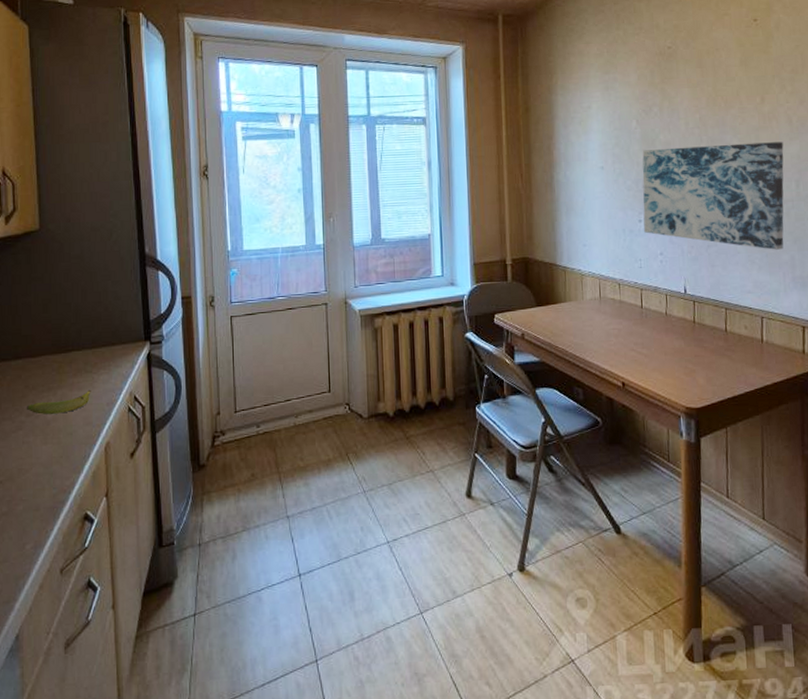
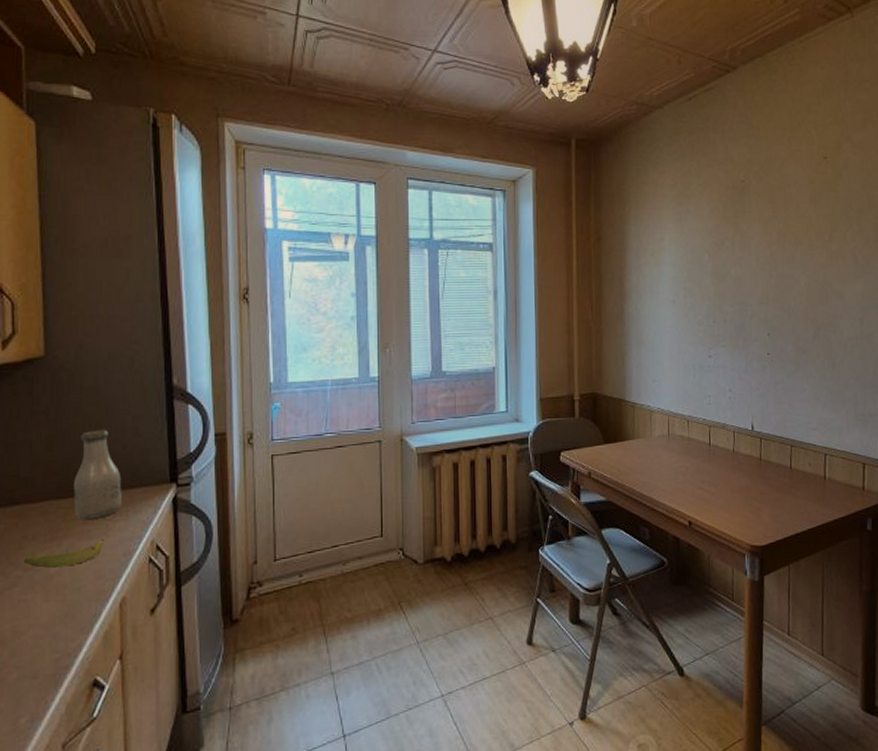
bottle: none [65,293,105,373] -> present [74,429,122,520]
wall art: present [642,142,784,250] -> none [713,280,849,387]

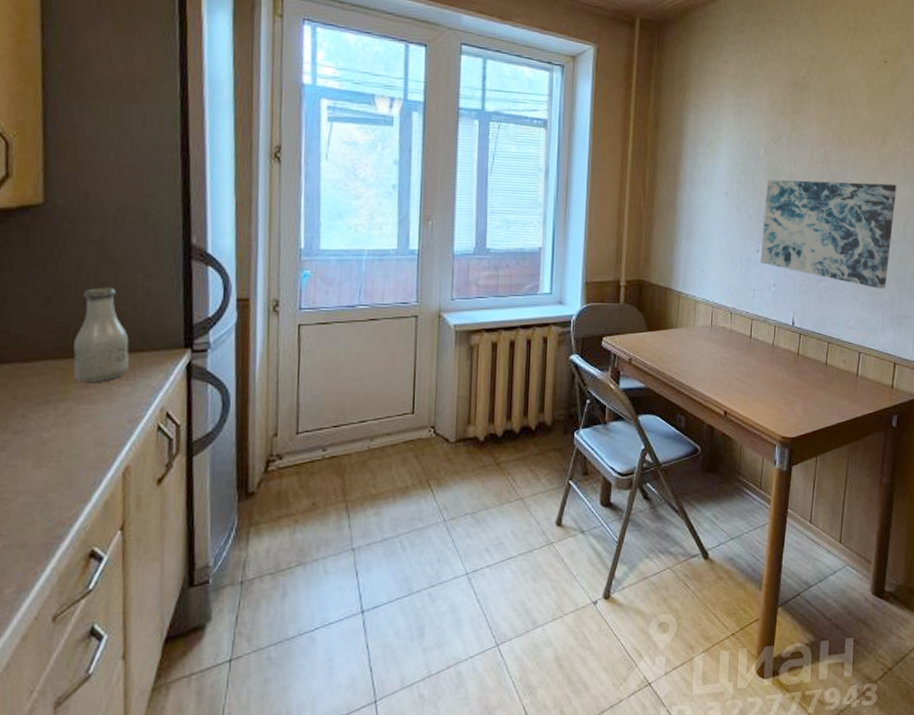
banana: present [23,538,104,568] -> none [12,403,107,432]
wall art: none [713,280,849,387] -> present [760,179,897,289]

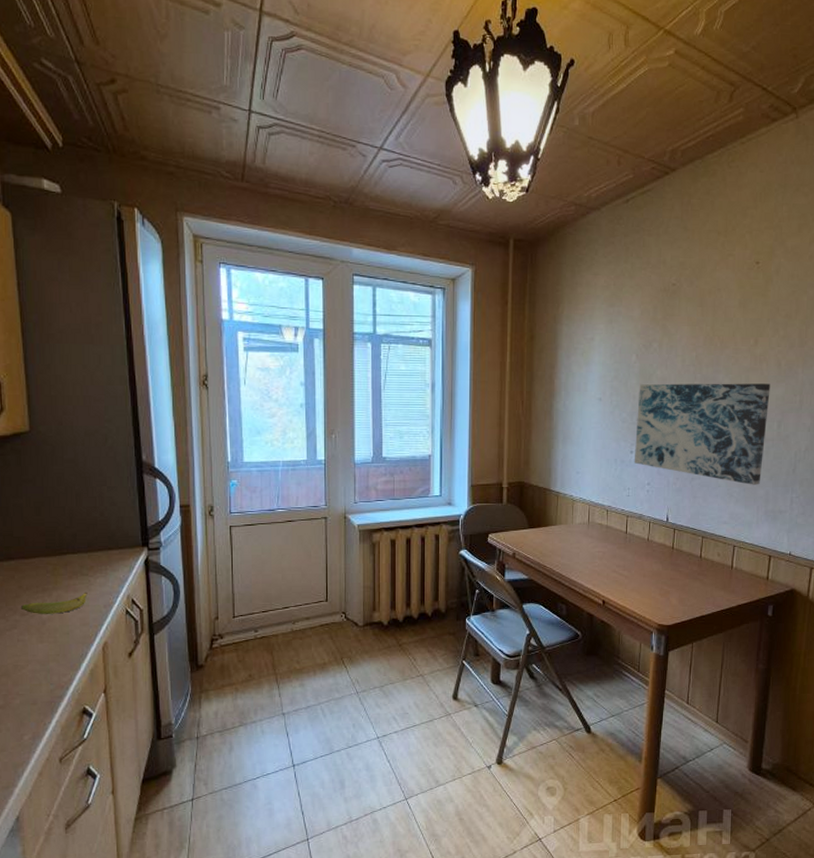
banana: none [12,403,107,432] -> present [20,592,88,614]
bottle: present [73,287,129,383] -> none [60,497,101,576]

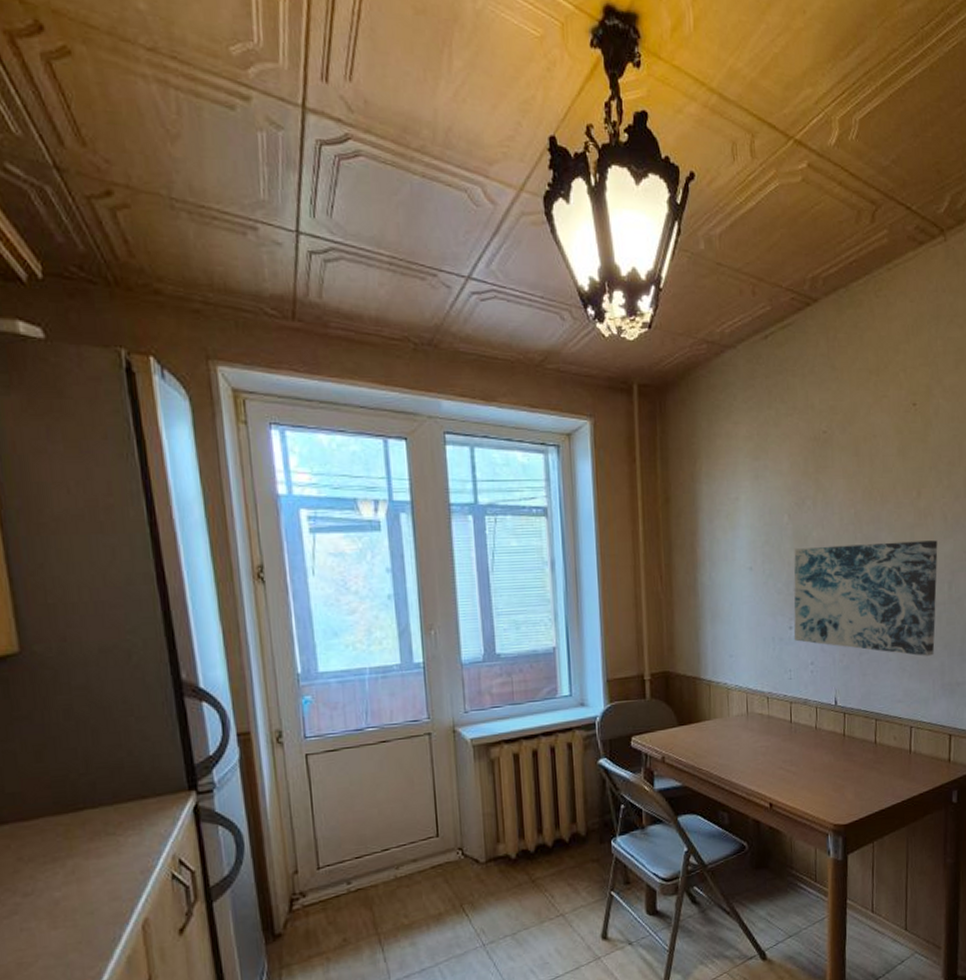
banana: present [20,592,88,614] -> none [21,856,117,893]

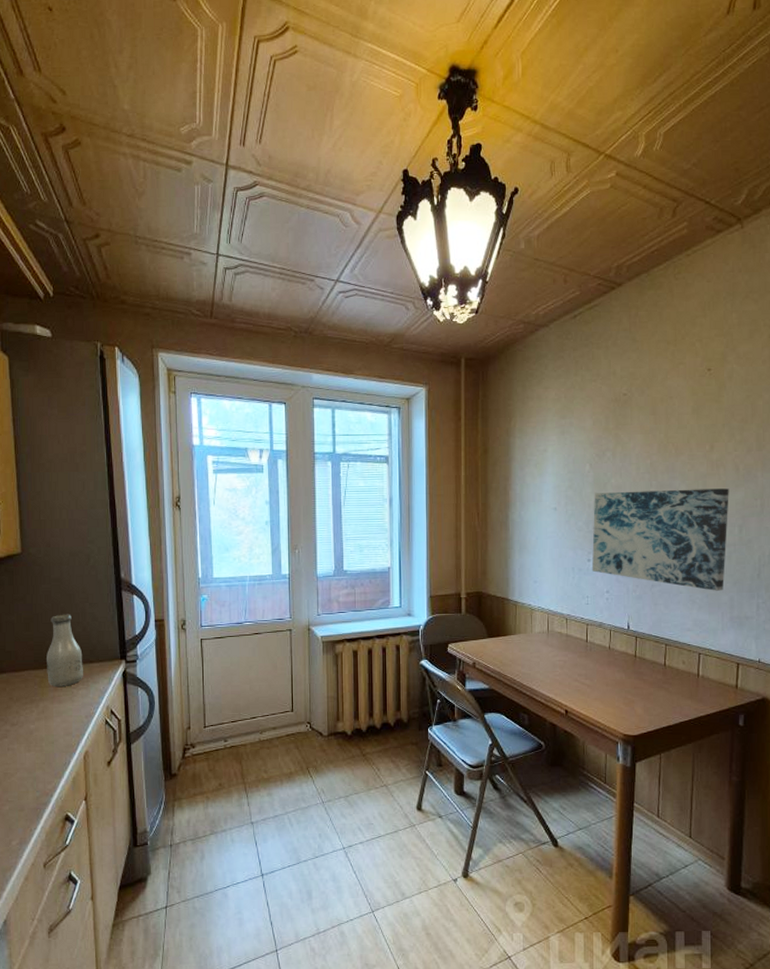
bottle: none [72,733,133,837] -> present [47,614,83,688]

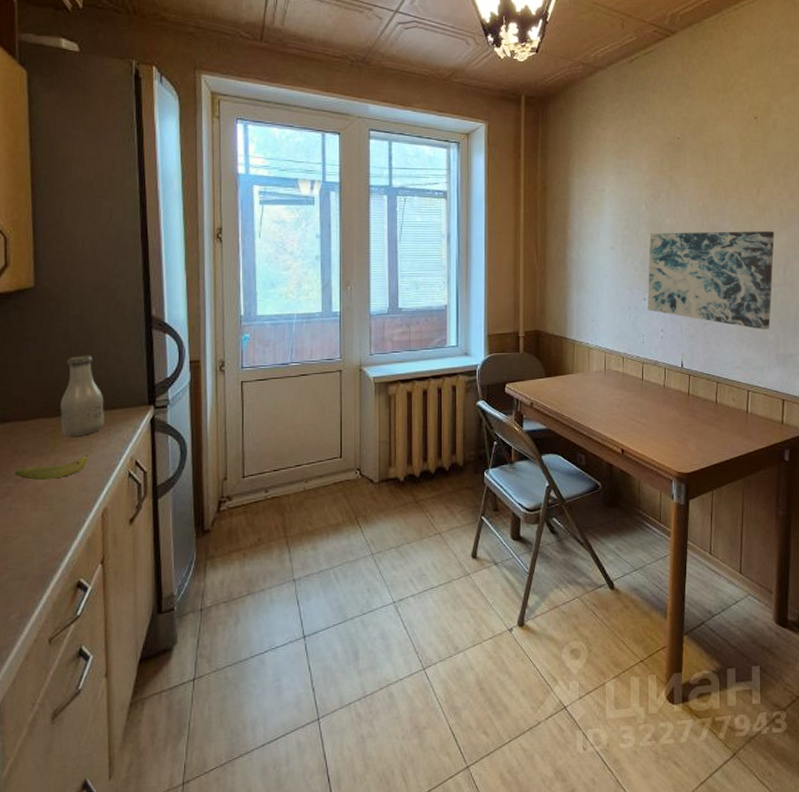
banana: none [10,703,71,724] -> present [14,454,88,480]

